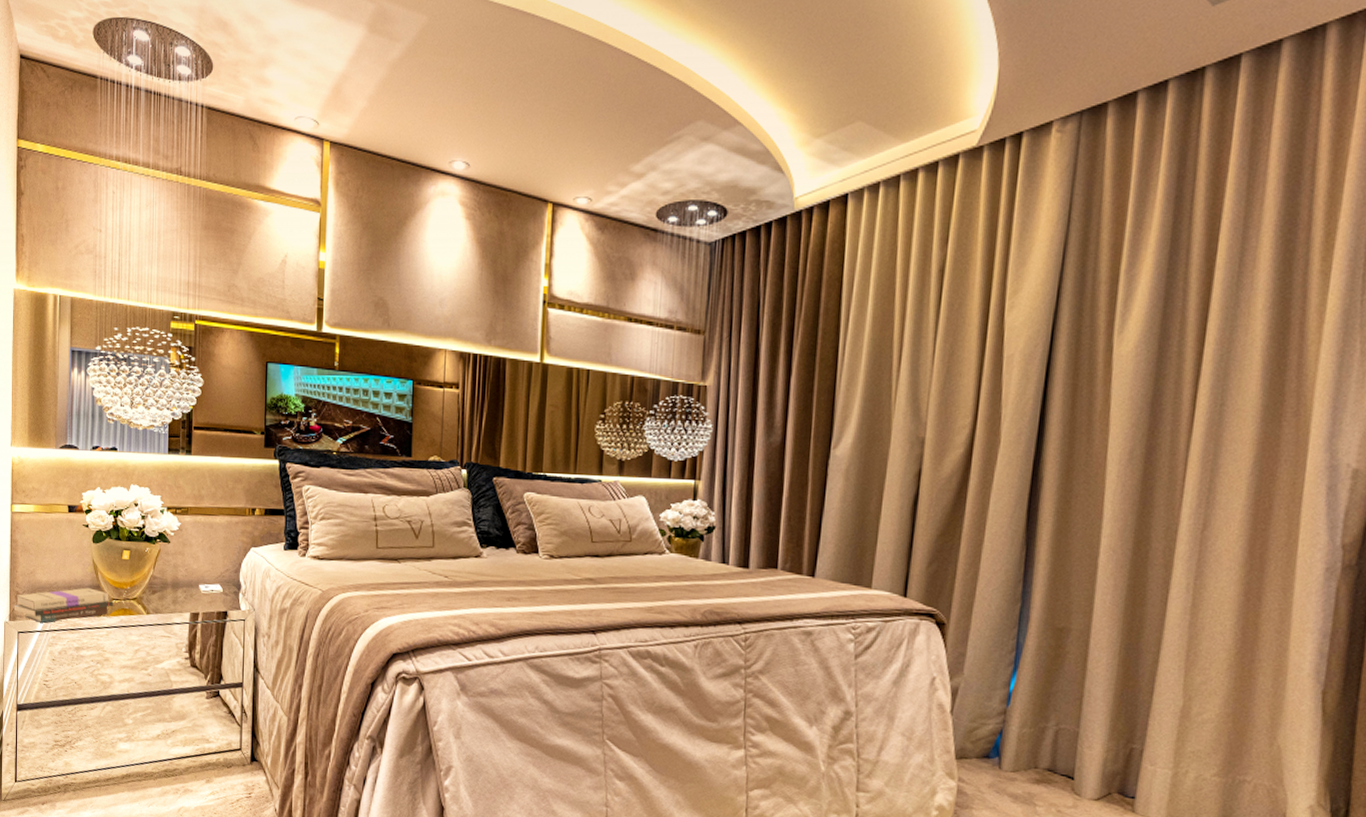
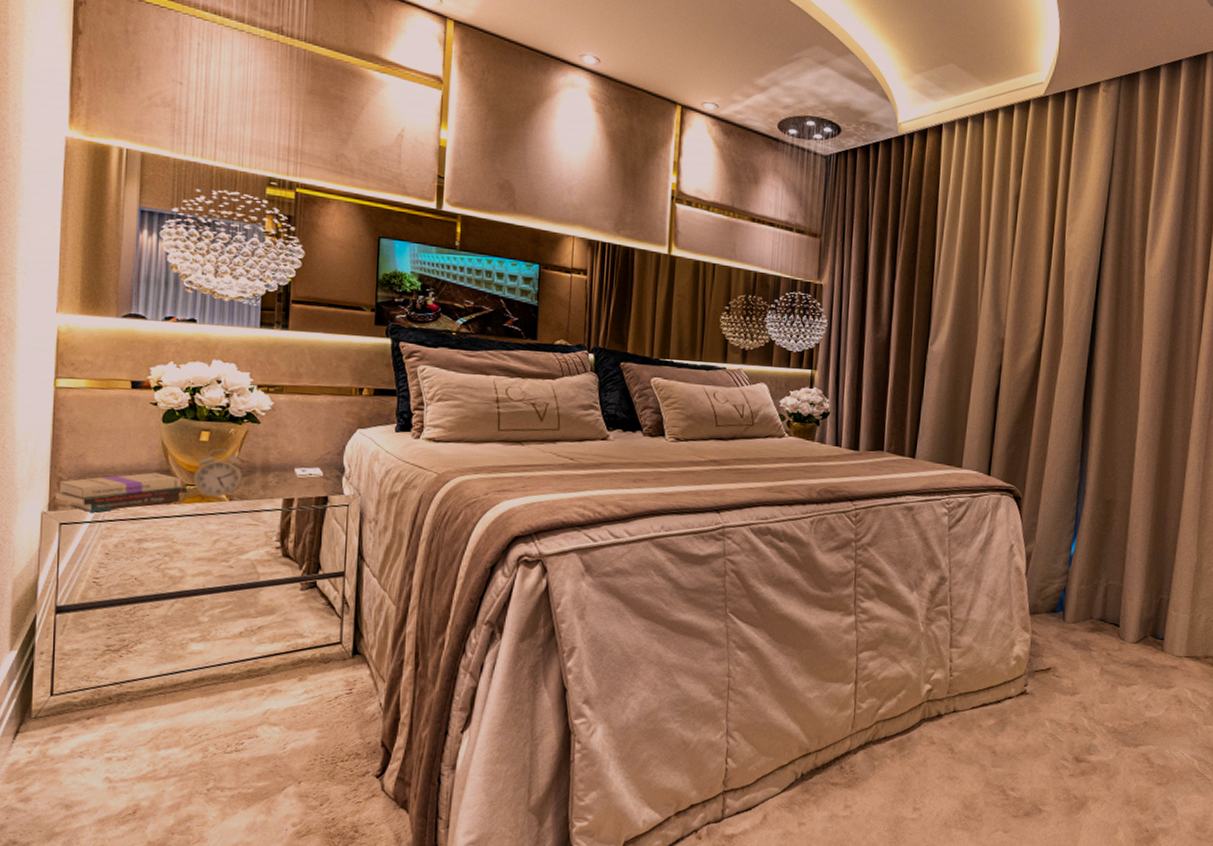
alarm clock: none [118,566,158,612] -> present [194,449,244,499]

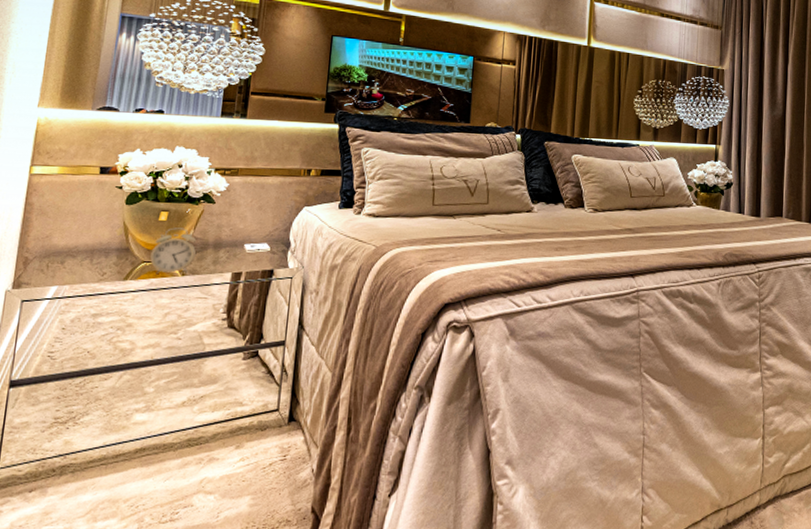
books: present [55,472,188,513] -> none [20,251,144,289]

